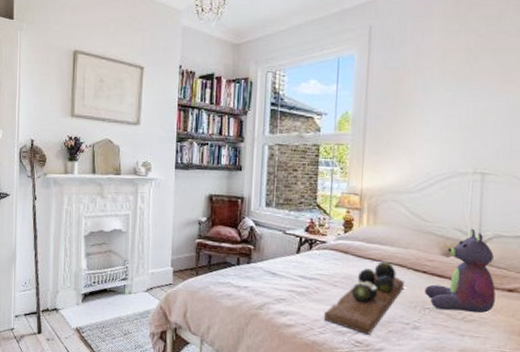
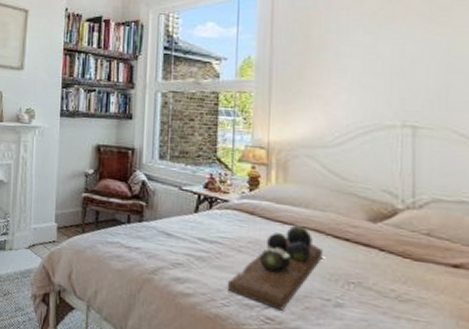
stuffed bear: present [425,228,496,314] -> none [348,190,437,292]

